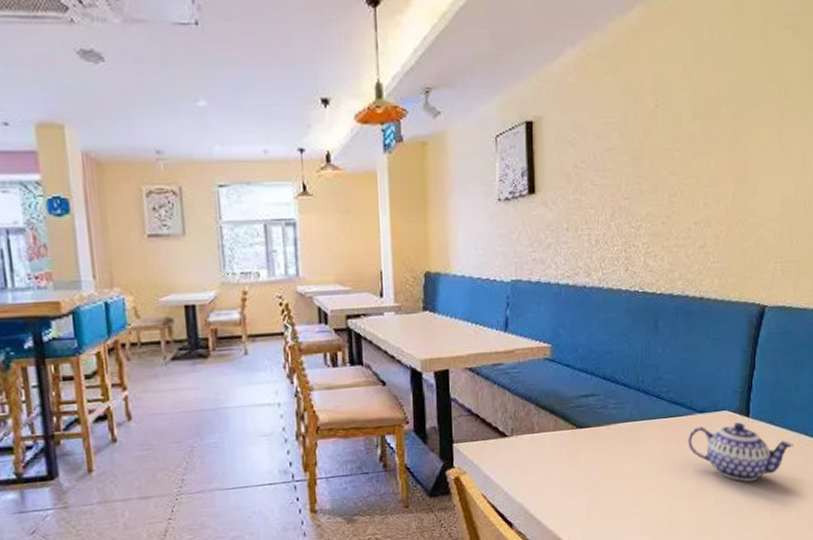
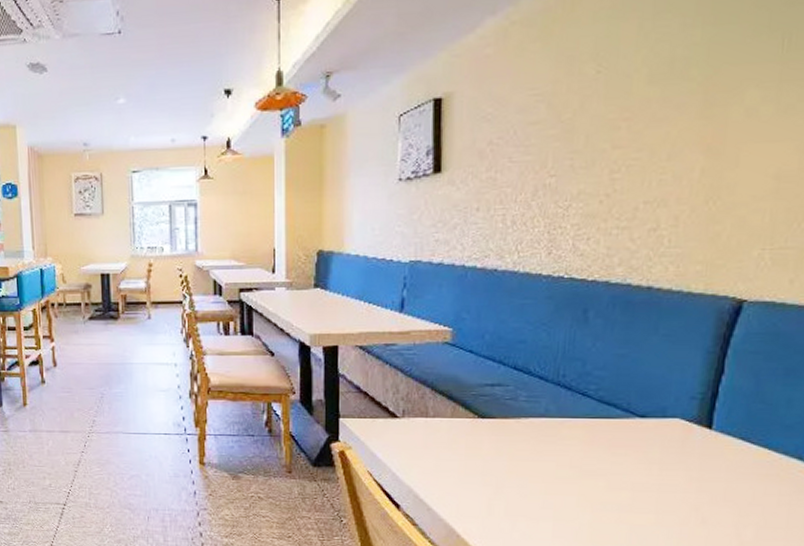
teapot: present [688,422,794,482] -> none [621,433,779,505]

